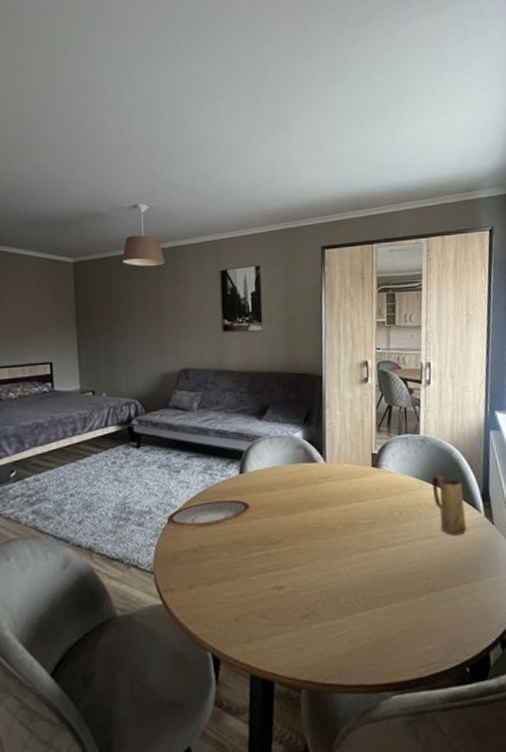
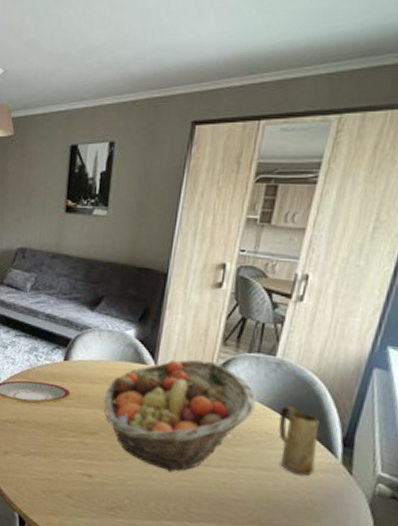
fruit basket: none [283,448,413,562] -> present [104,359,257,472]

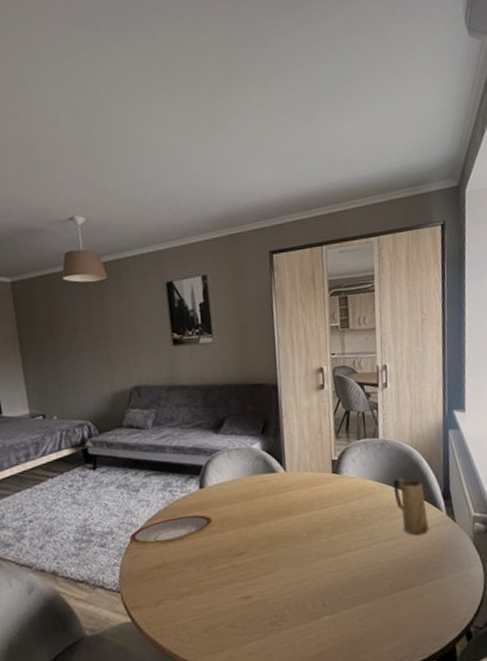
fruit basket: present [104,359,257,472] -> none [245,455,374,568]

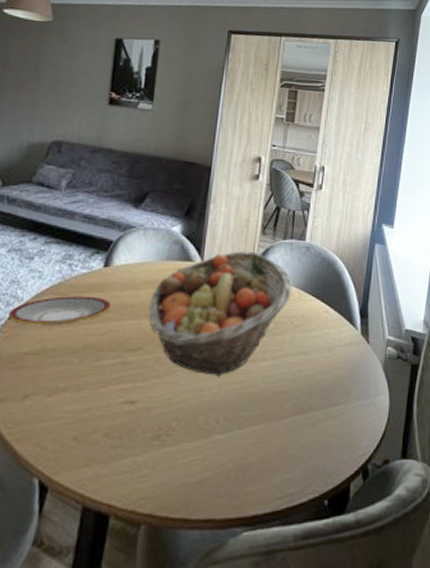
fruit basket: none [245,455,374,568] -> present [149,251,293,377]
mug: present [392,477,430,536] -> none [311,286,342,353]

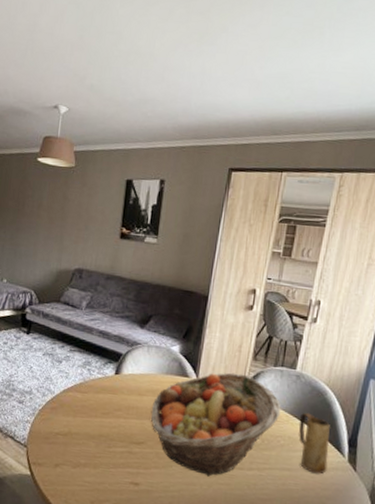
plate: present [9,296,111,325] -> none [45,393,121,416]
mug: none [311,286,342,353] -> present [298,412,330,474]

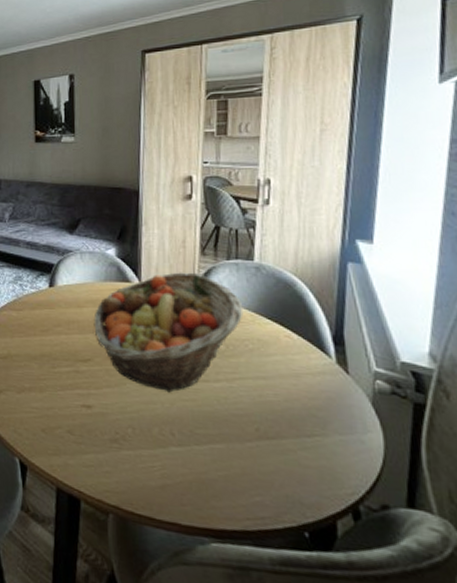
mug: present [298,412,330,474] -> none [267,309,312,381]

